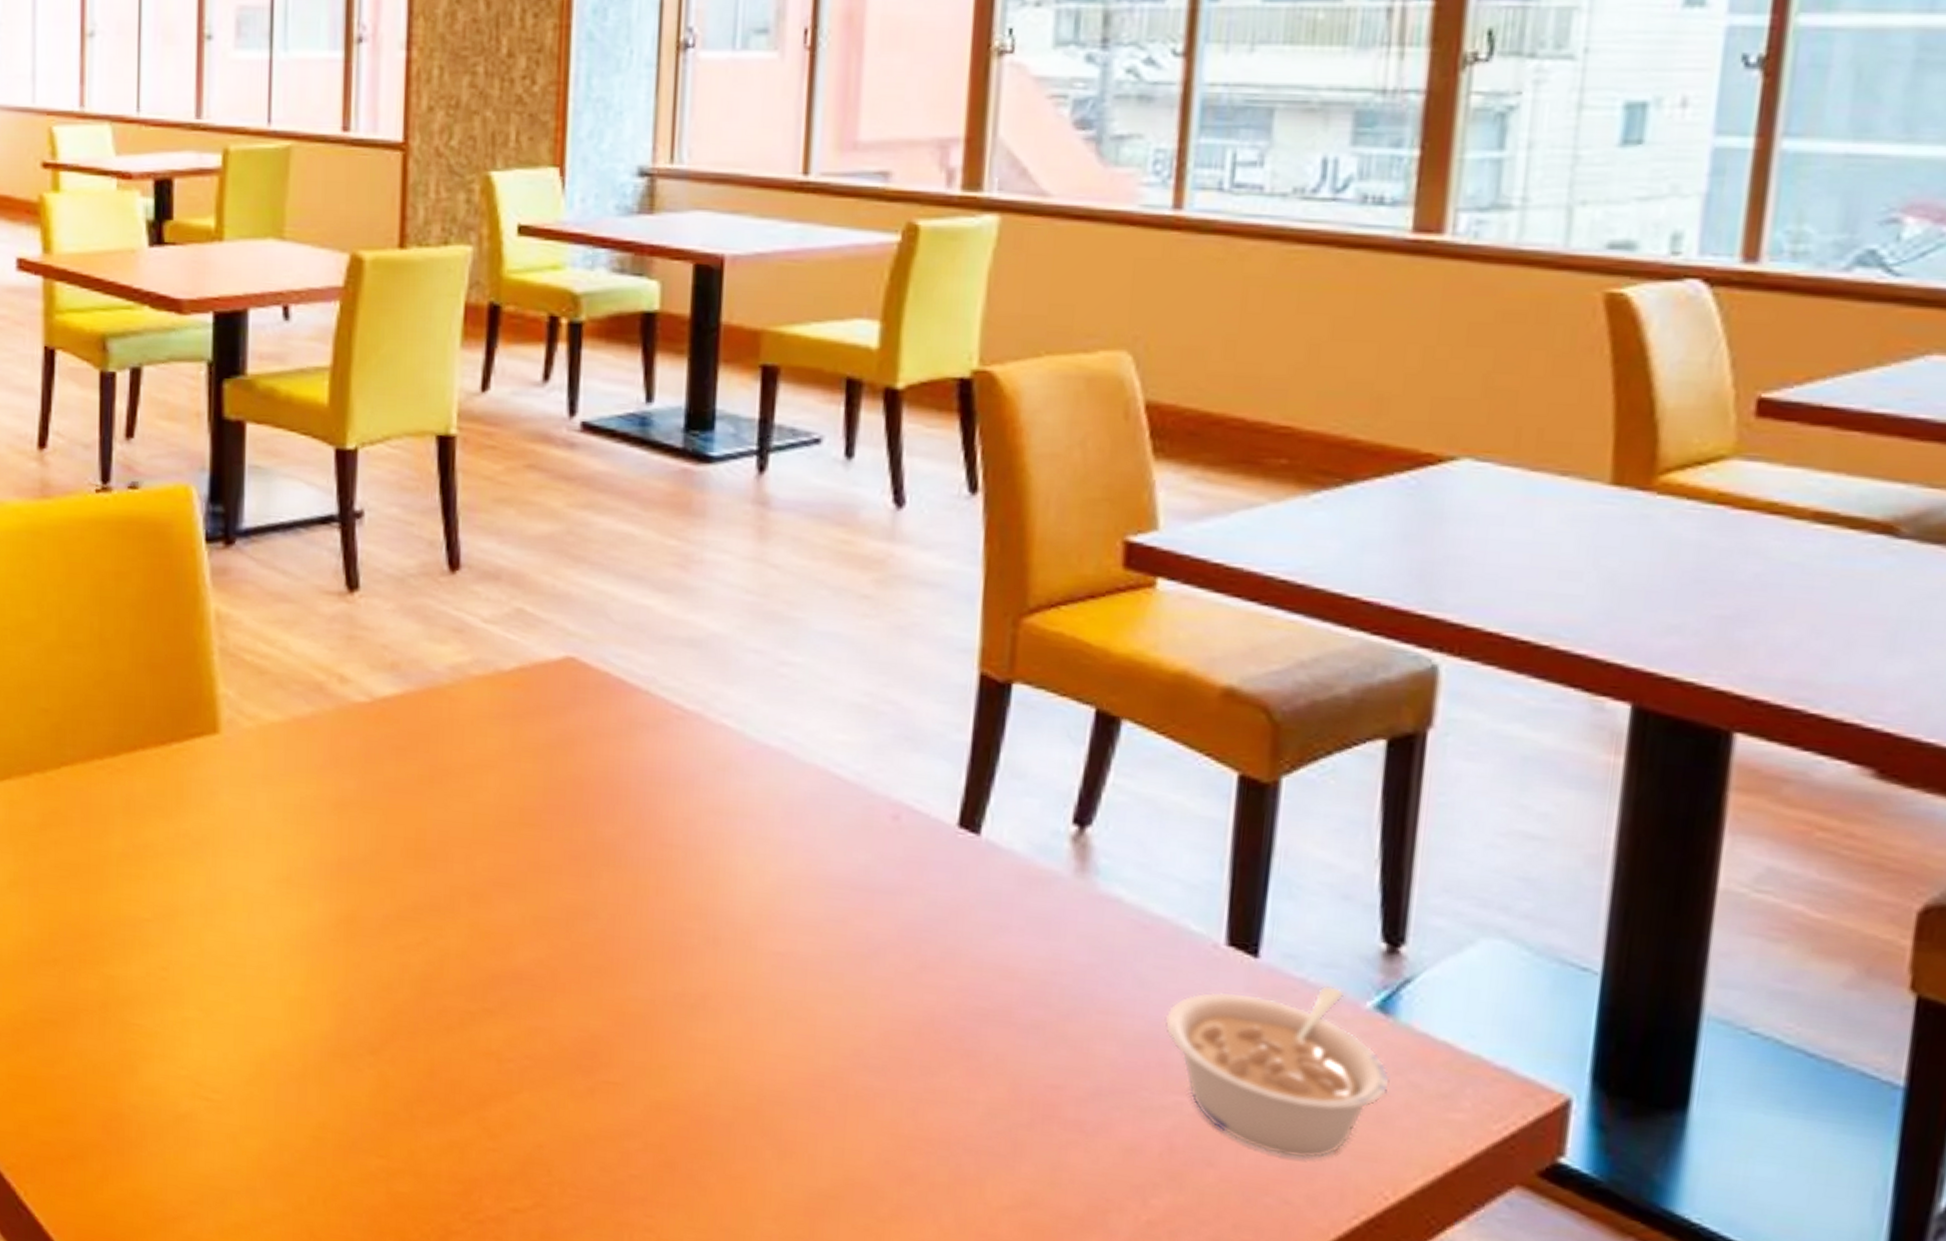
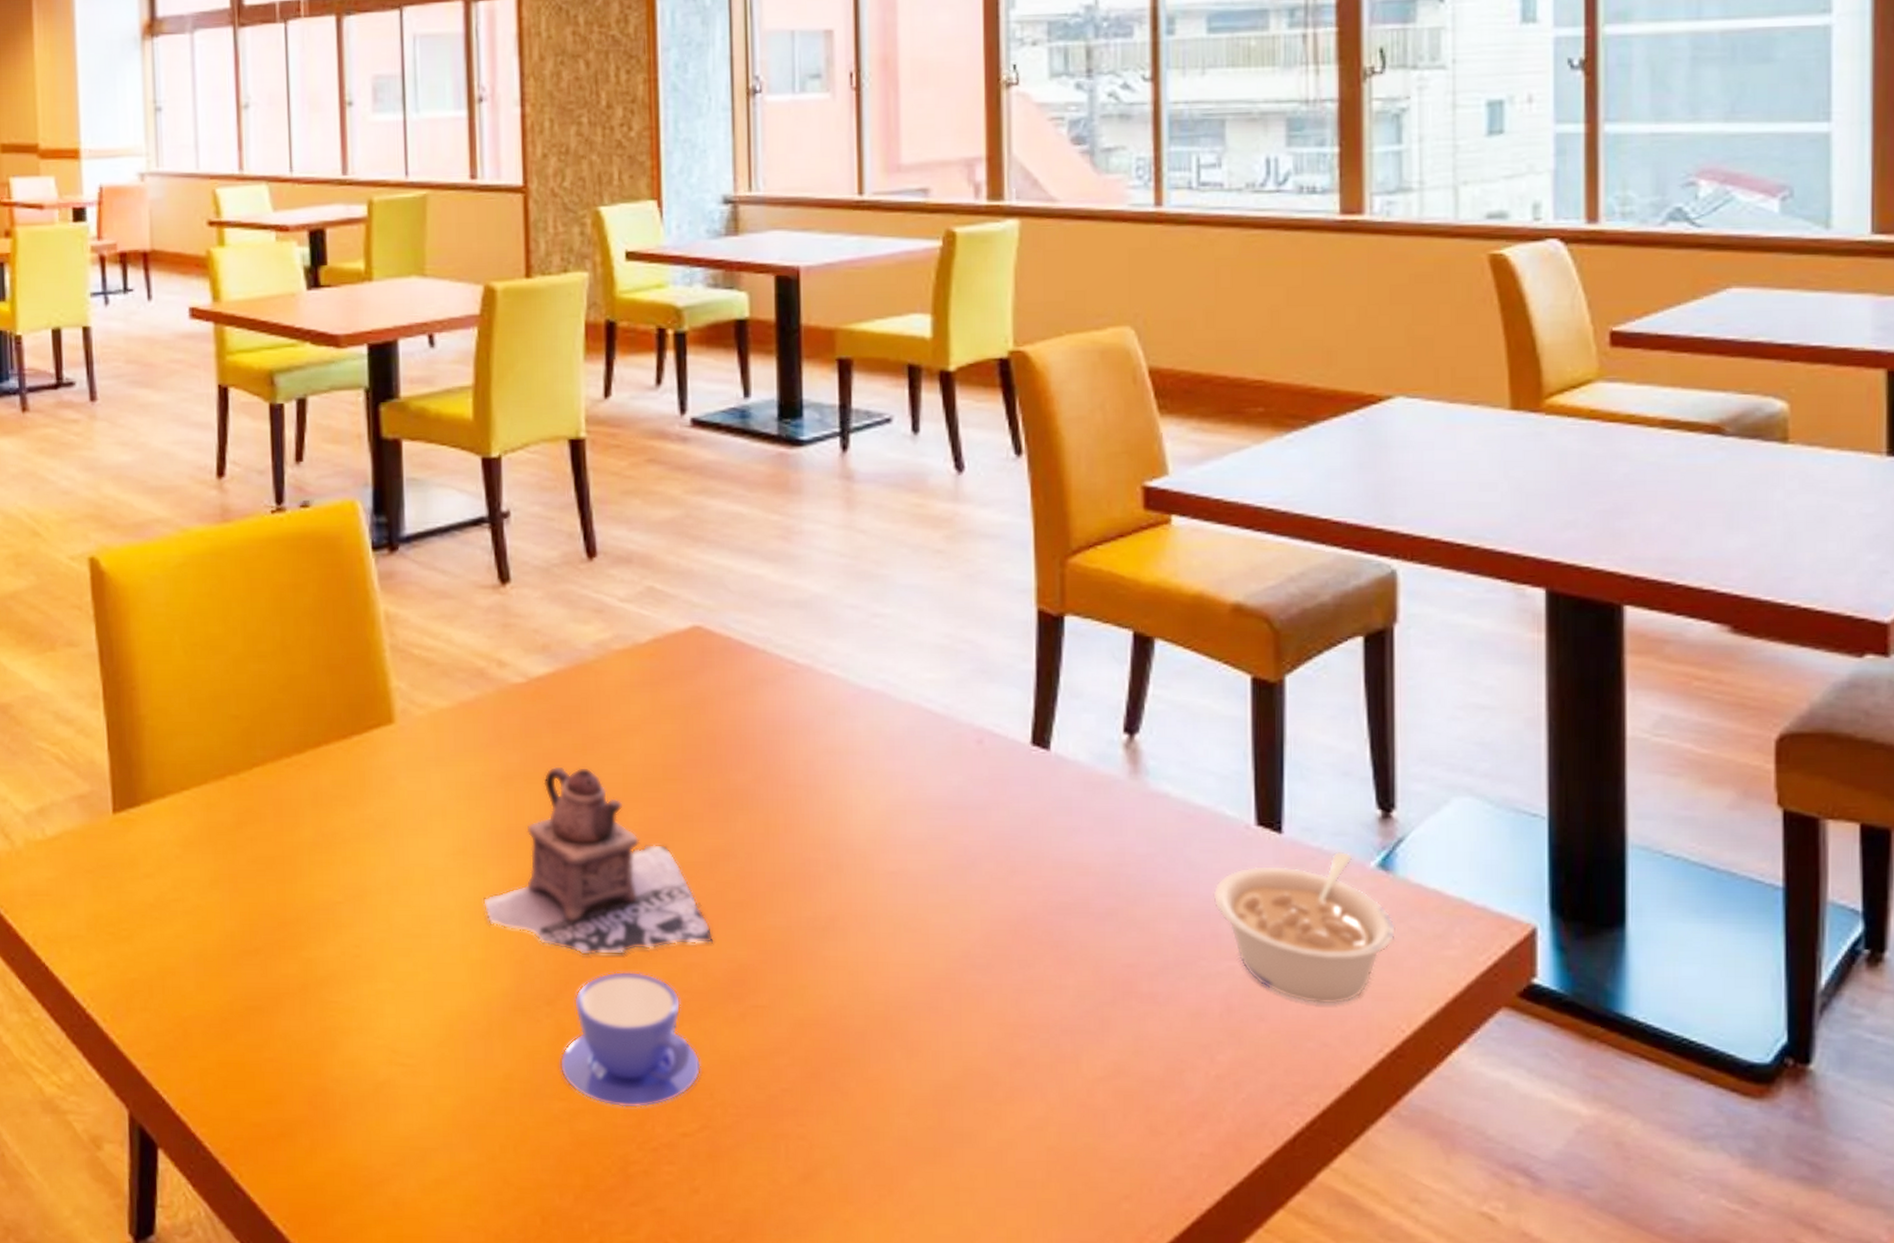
teapot: none [306,797,565,1010] -> present [483,766,714,955]
teacup: none [380,1027,540,1176] -> present [559,971,701,1108]

